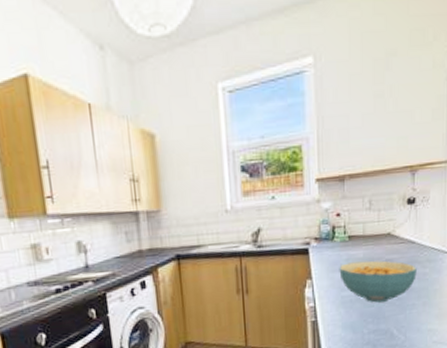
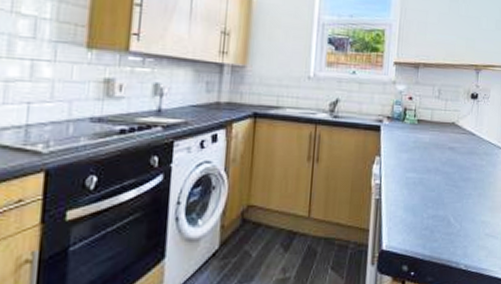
cereal bowl: present [339,260,417,303] -> none [406,145,475,188]

